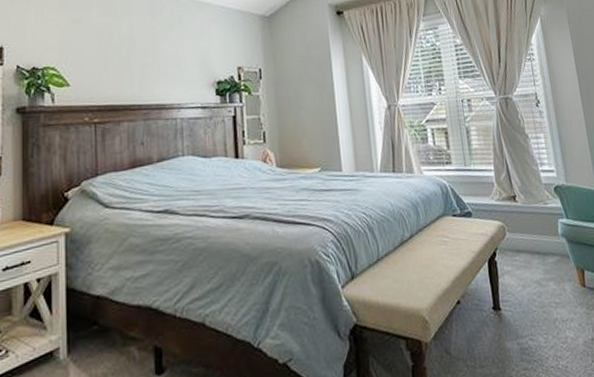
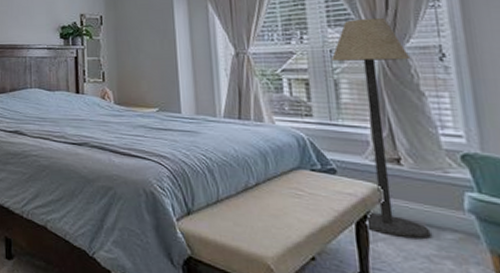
floor lamp: none [463,69,539,268] -> present [332,17,431,238]

